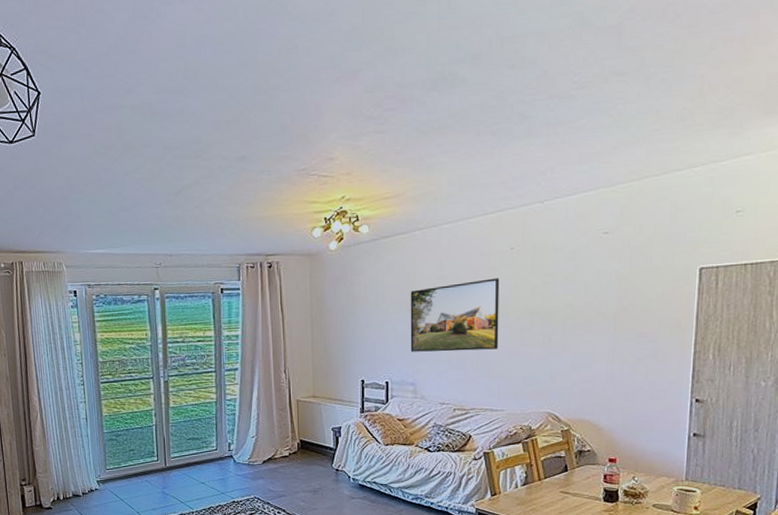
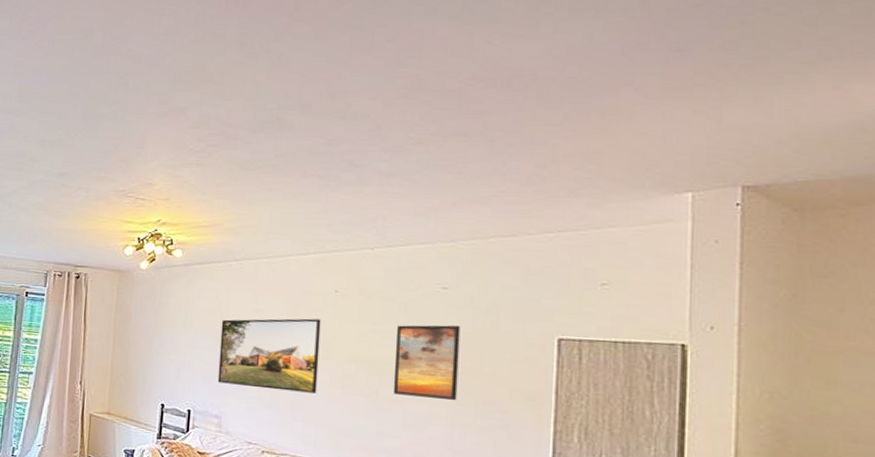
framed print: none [563,268,620,339] -> present [393,325,461,401]

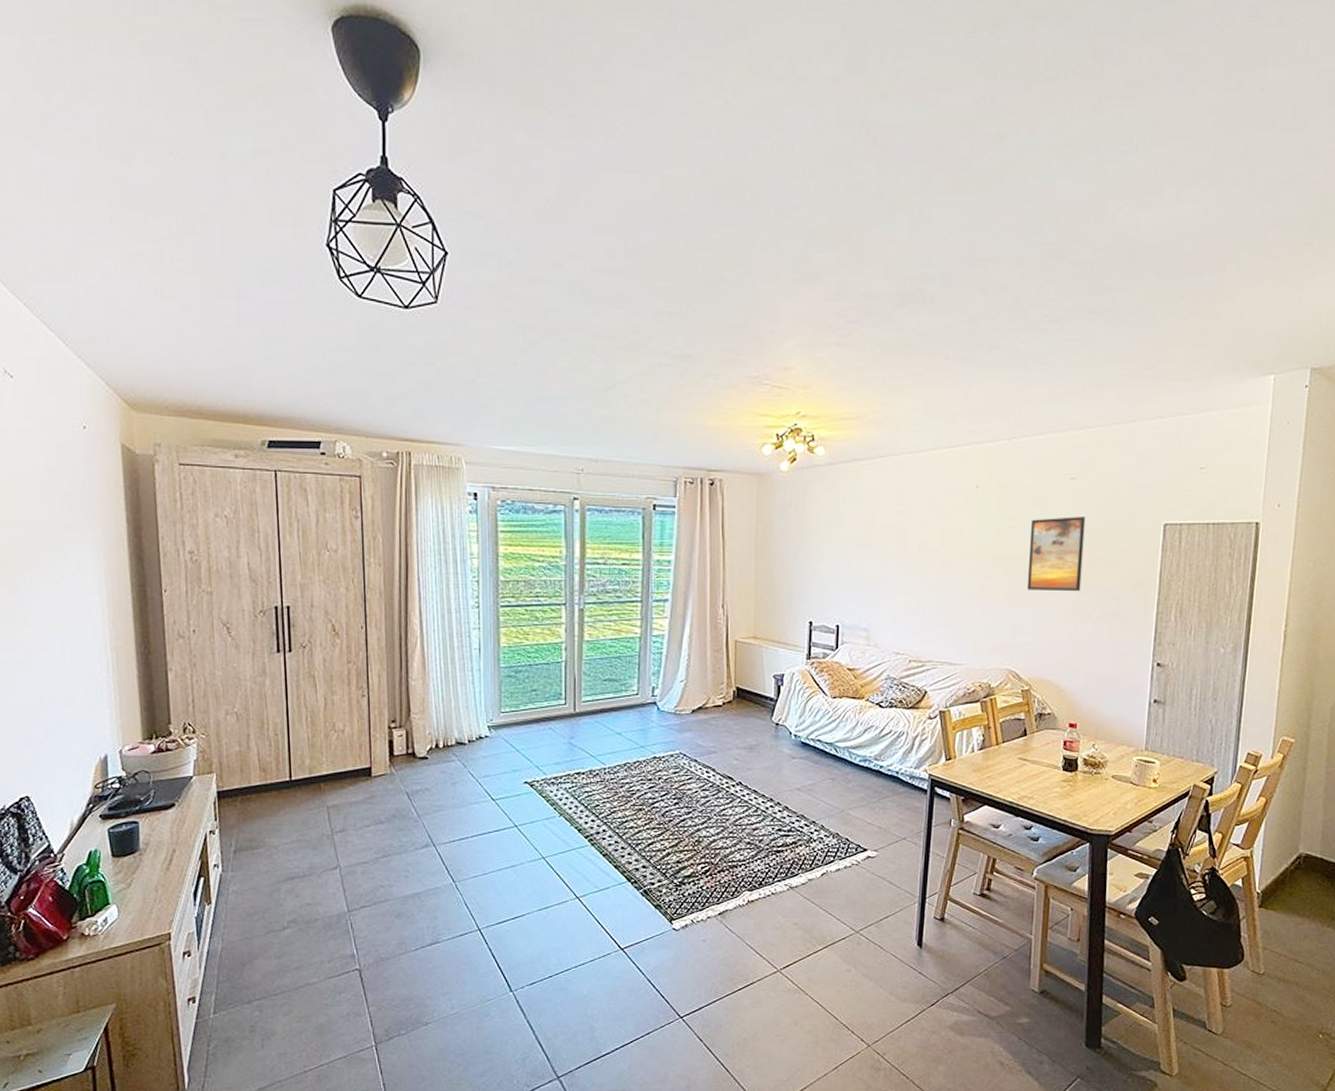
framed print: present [217,318,321,394] -> none [865,518,963,596]

